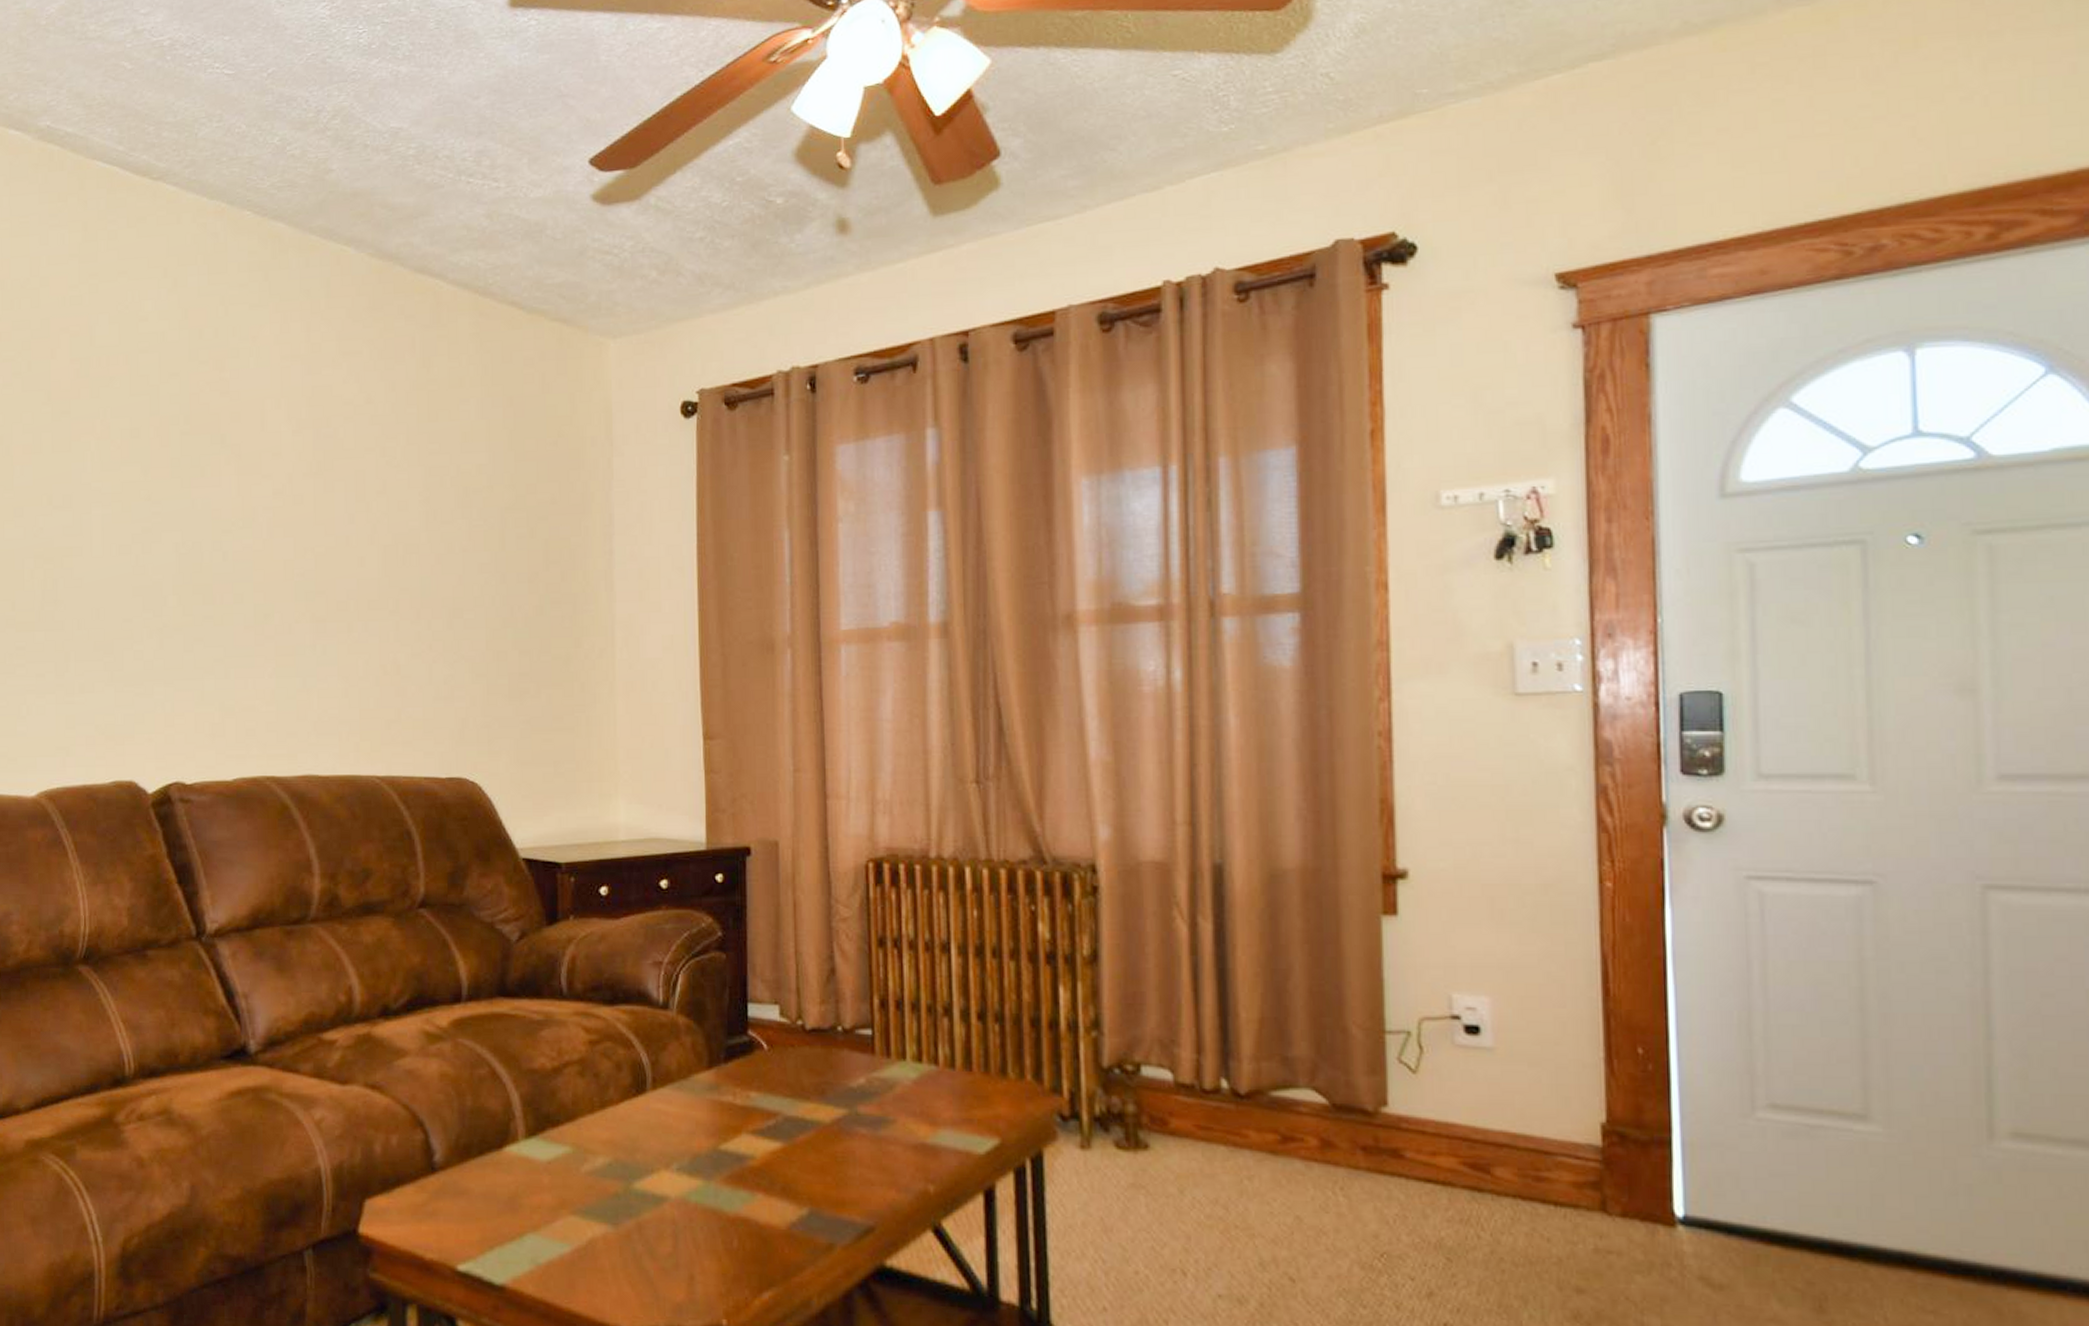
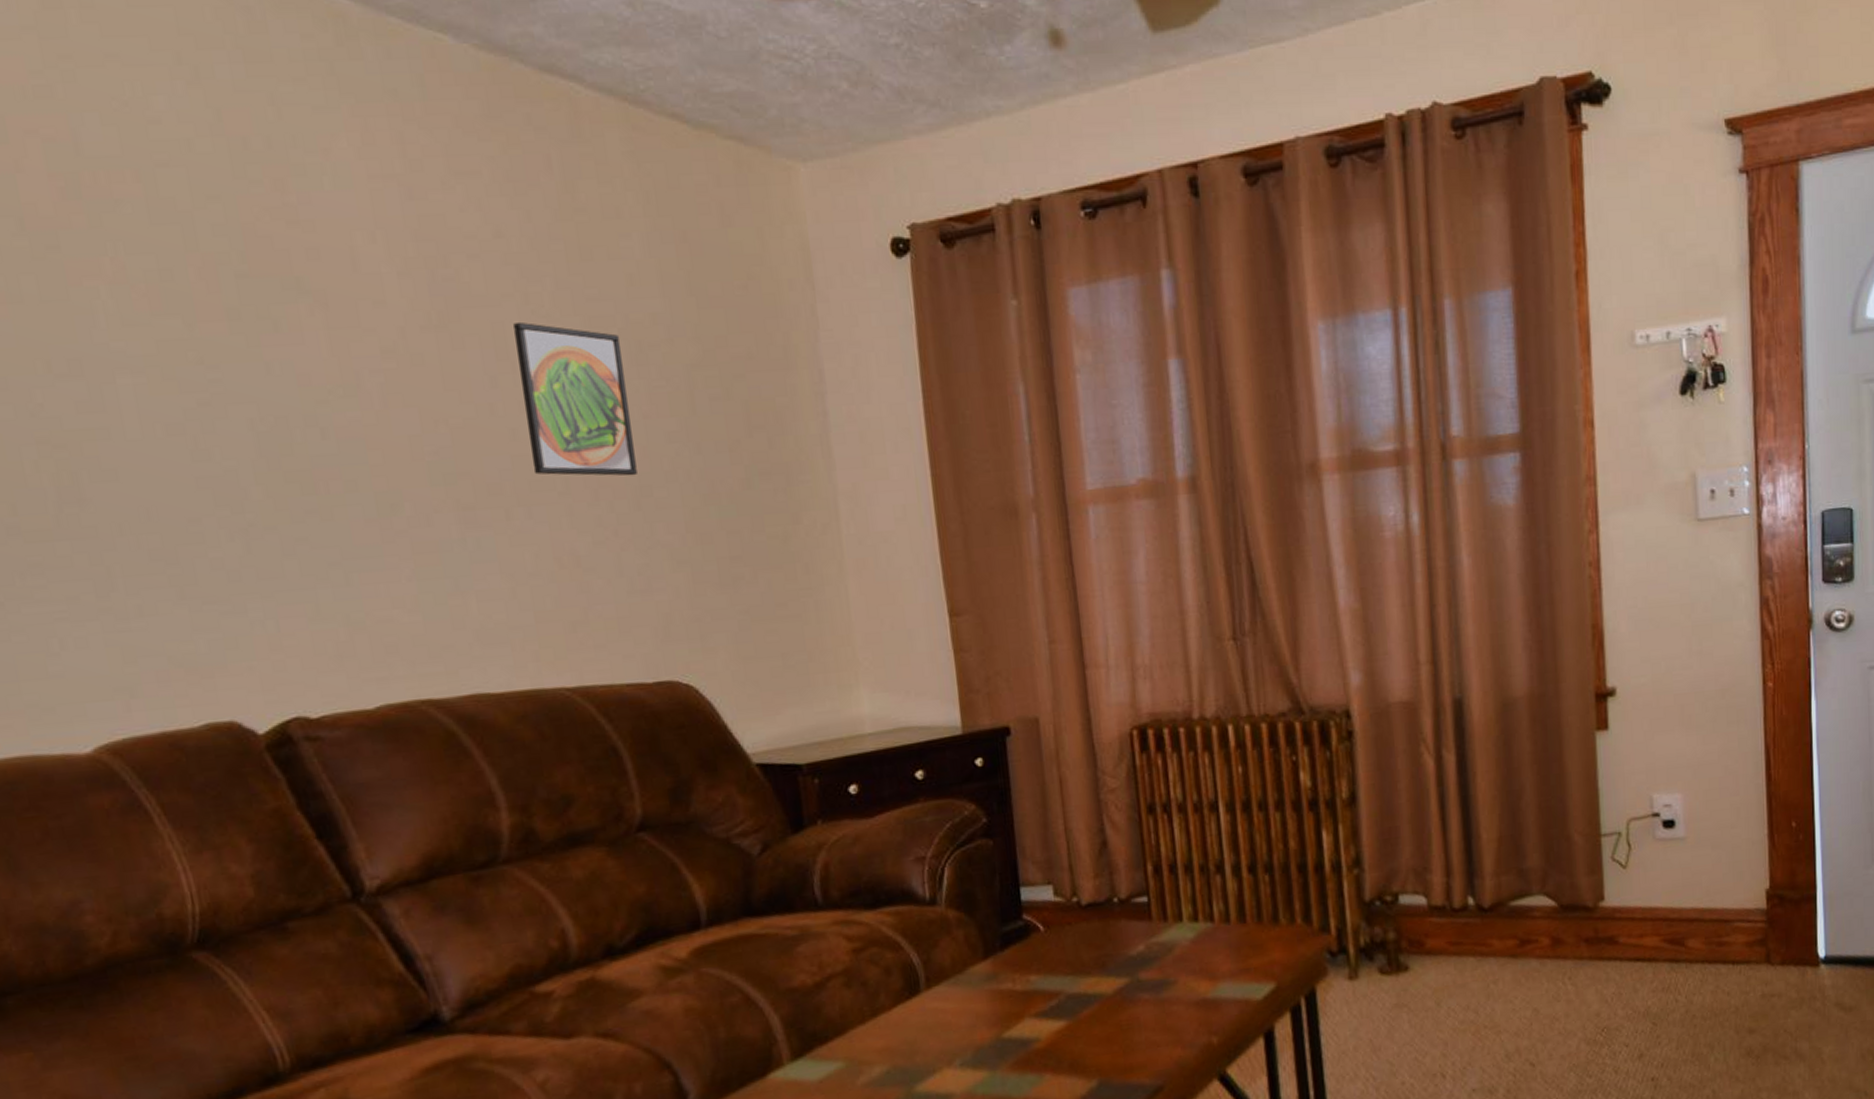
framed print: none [371,470,452,600] -> present [513,321,637,476]

